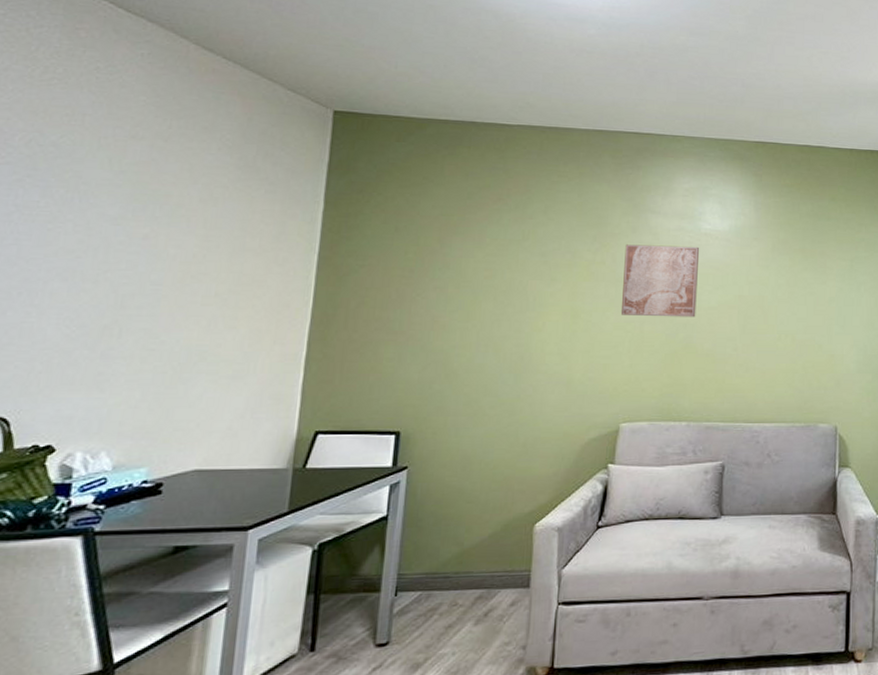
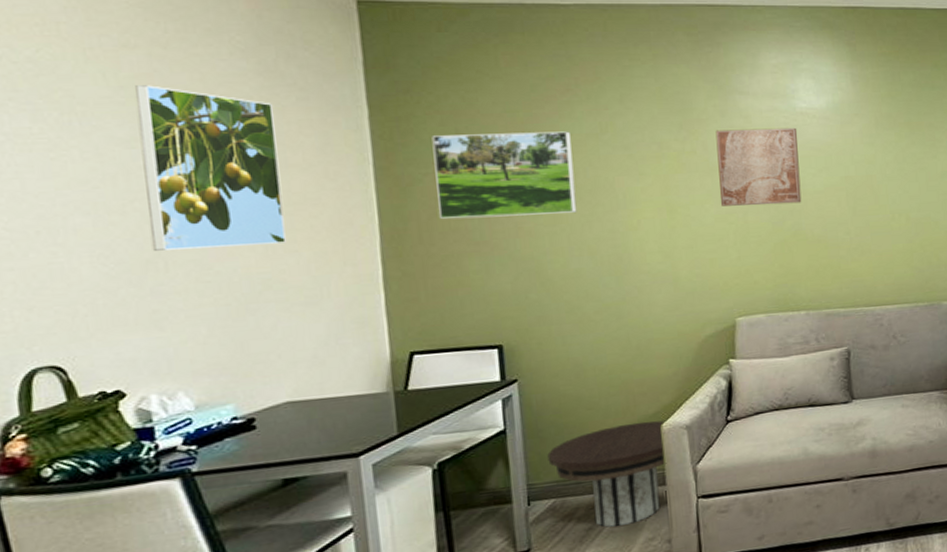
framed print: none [112,171,244,320] -> present [135,85,286,251]
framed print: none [367,232,495,311] -> present [431,131,577,219]
side table: none [421,520,538,627] -> present [547,420,667,528]

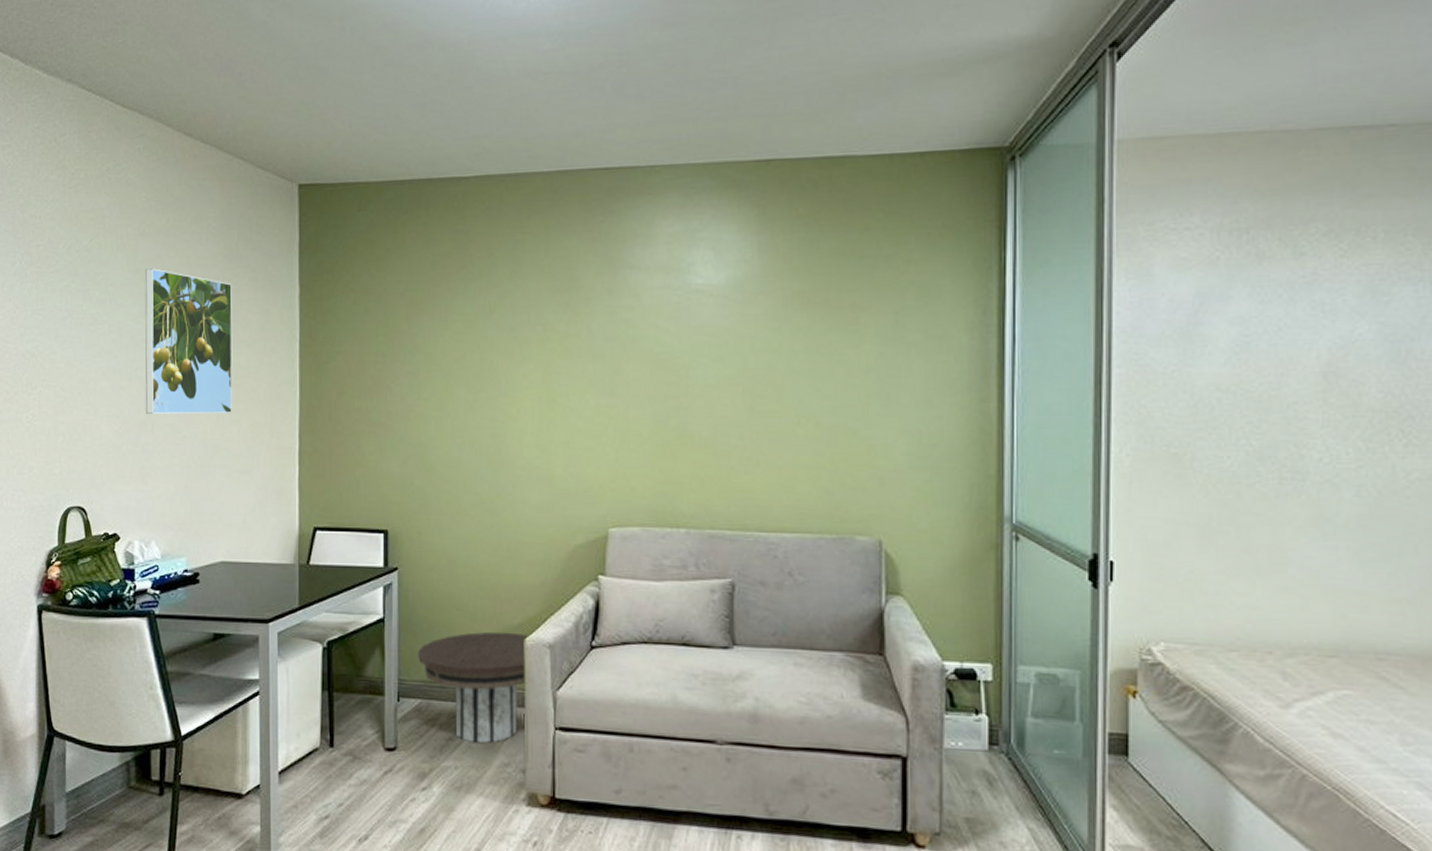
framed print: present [431,131,577,219] -> none [346,311,462,398]
wall art: present [715,127,802,206] -> none [601,308,691,399]

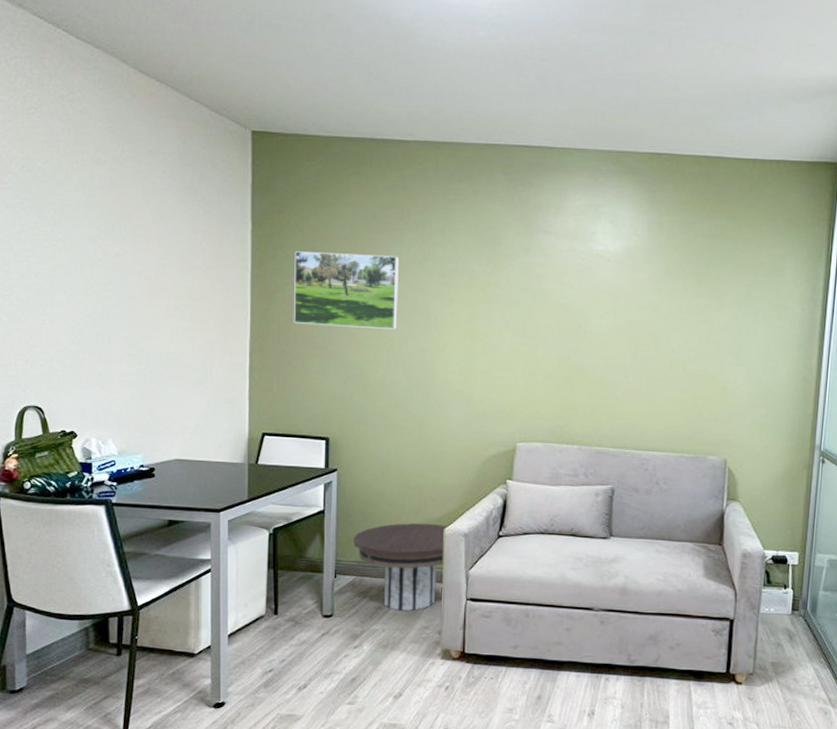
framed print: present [145,268,233,415] -> none [100,194,187,332]
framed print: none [346,311,462,398] -> present [294,251,399,329]

